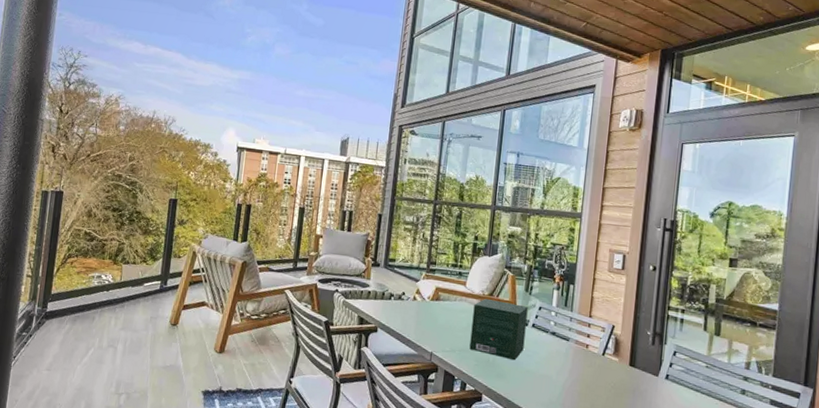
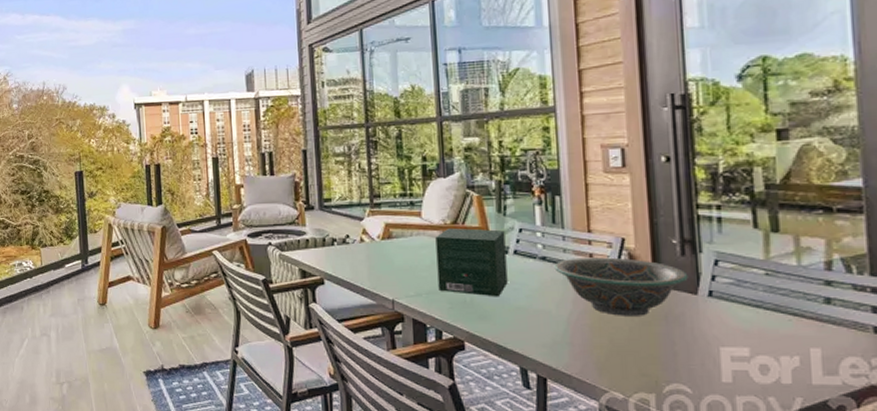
decorative bowl: none [560,336,654,389] -> present [554,257,688,316]

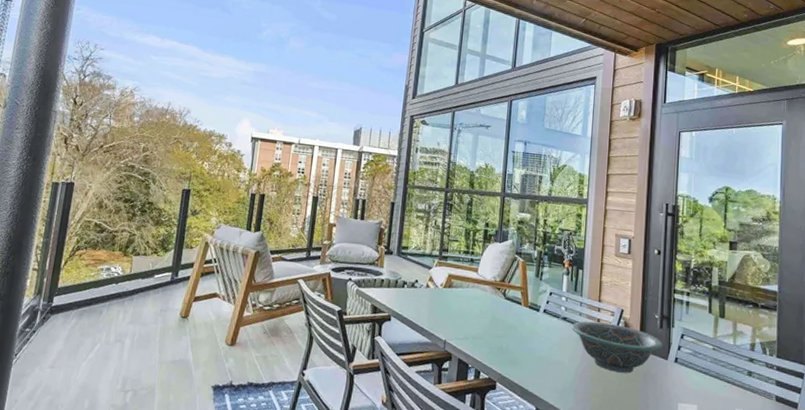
gift box: present [435,227,508,297] -> none [482,284,539,347]

